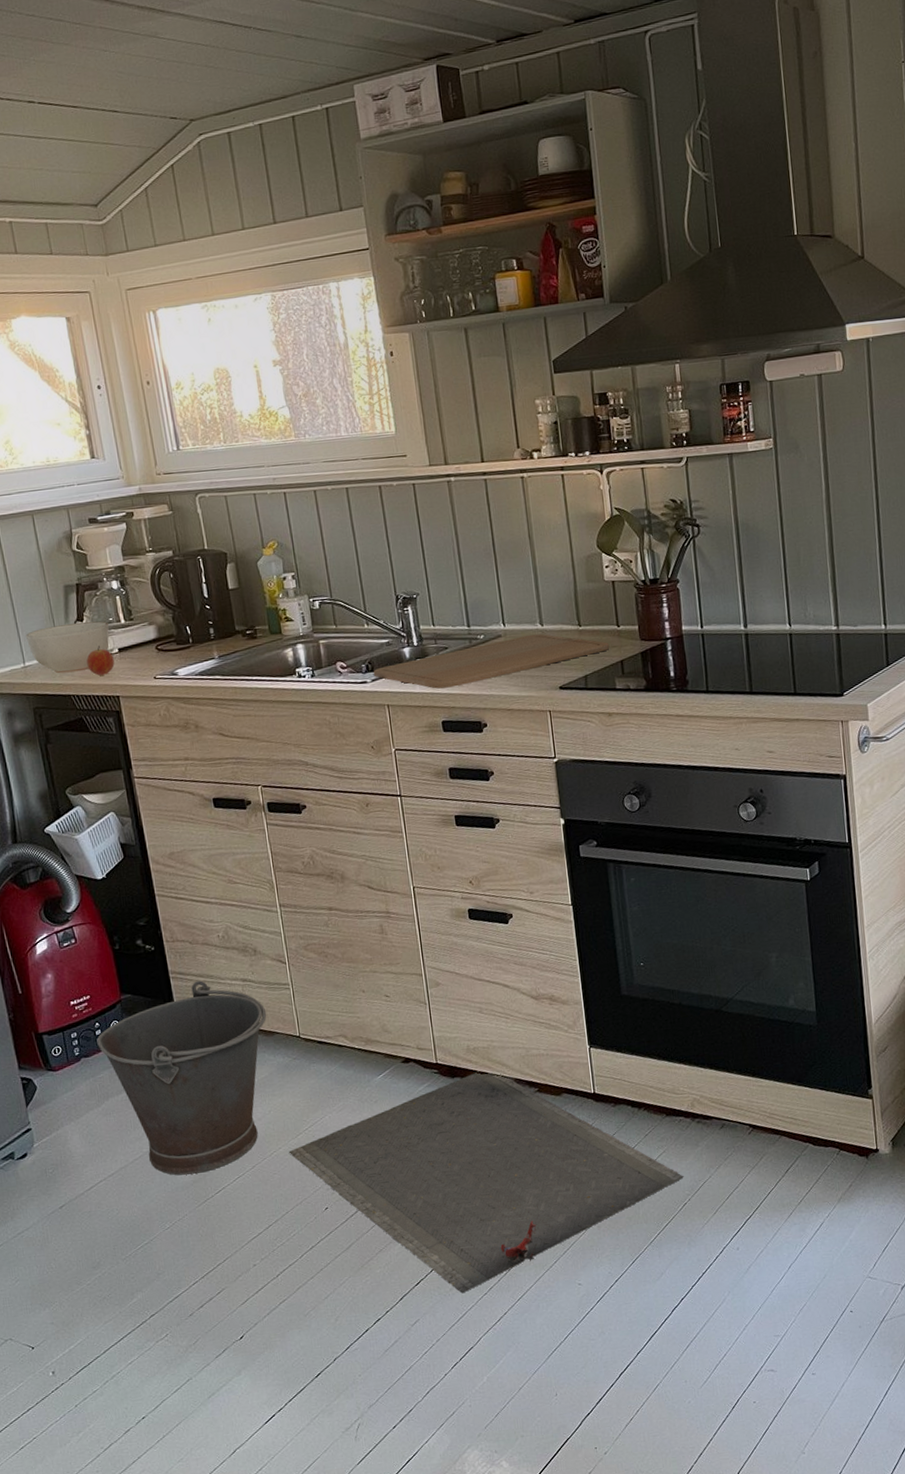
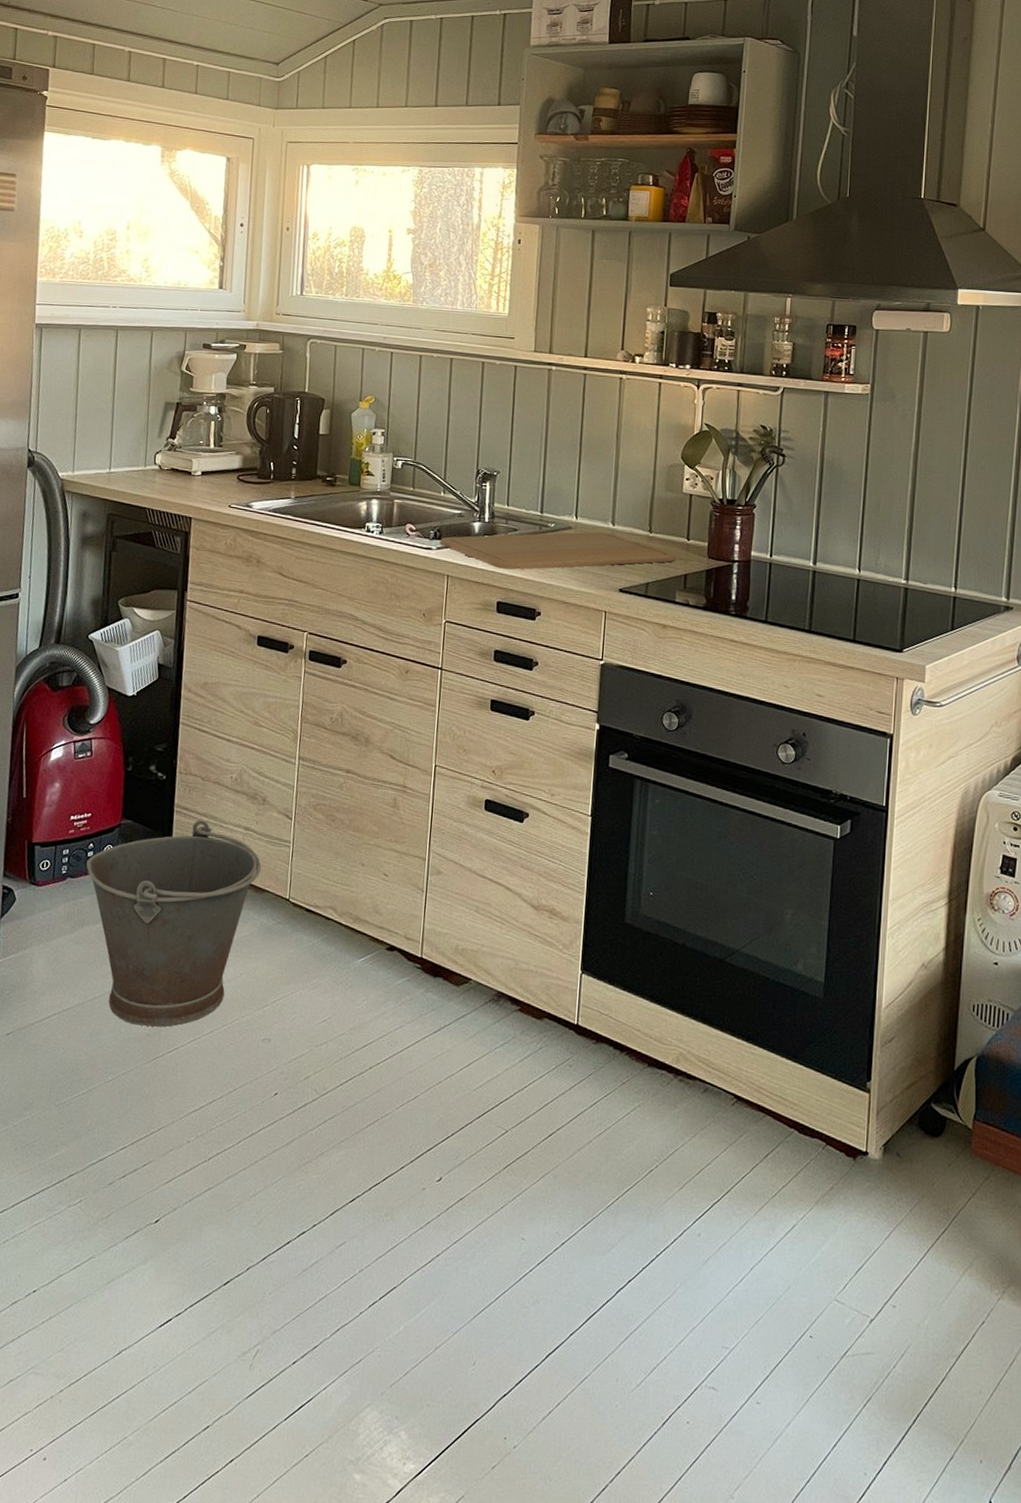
bowl: present [25,621,110,674] -> none [117,438,198,487]
fruit: present [86,646,115,676] -> none [168,465,195,495]
door mat: present [288,1071,684,1294] -> none [250,975,655,1222]

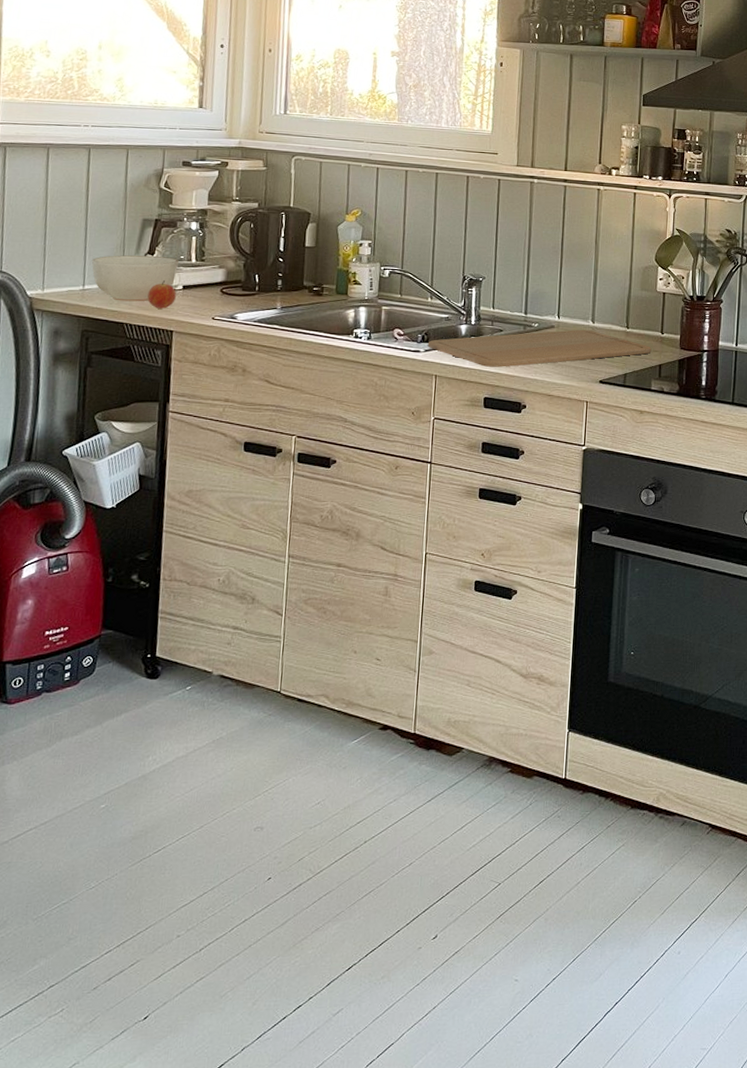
bucket: present [86,820,262,1027] -> none [63,624,252,830]
bowl: none [117,438,198,487] -> present [91,255,179,302]
fruit: none [168,465,195,495] -> present [147,280,176,309]

